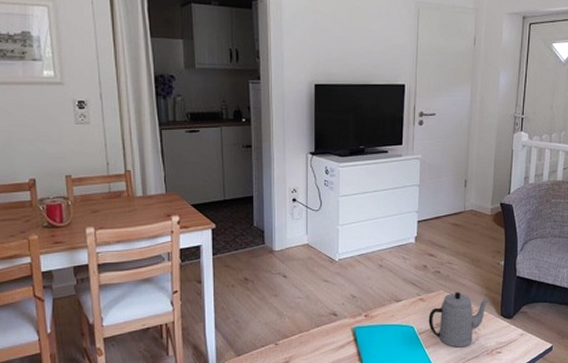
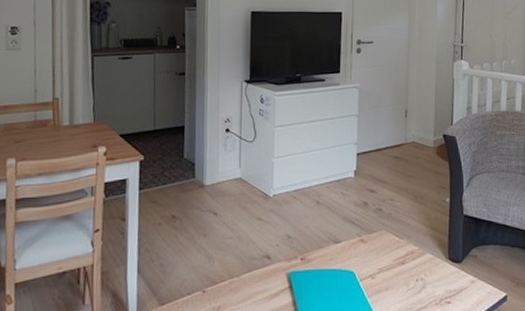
teapot: present [428,292,489,348] -> none [370,232,435,297]

